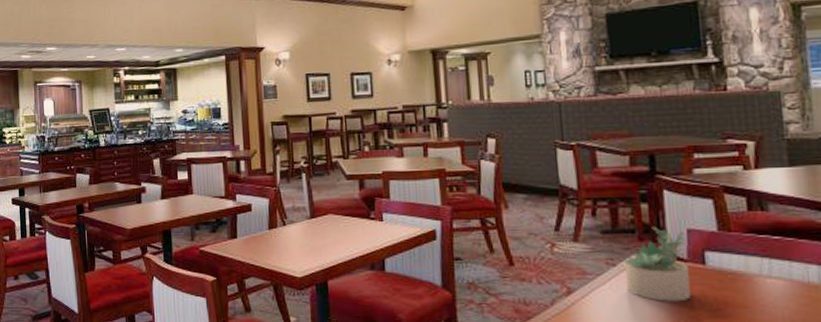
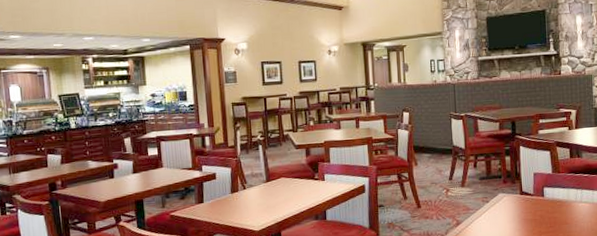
succulent plant: present [622,226,691,302] -> none [492,172,534,225]

